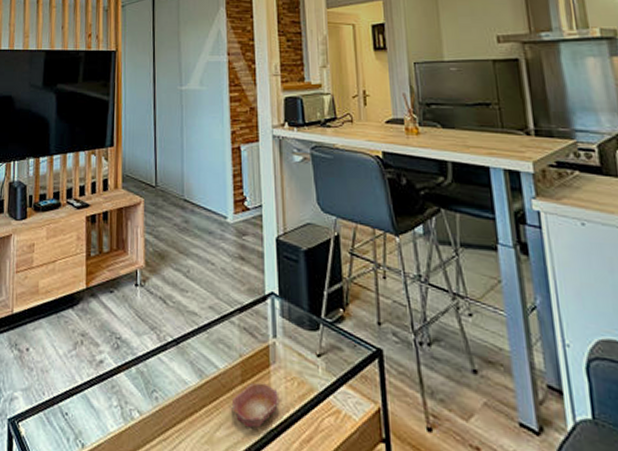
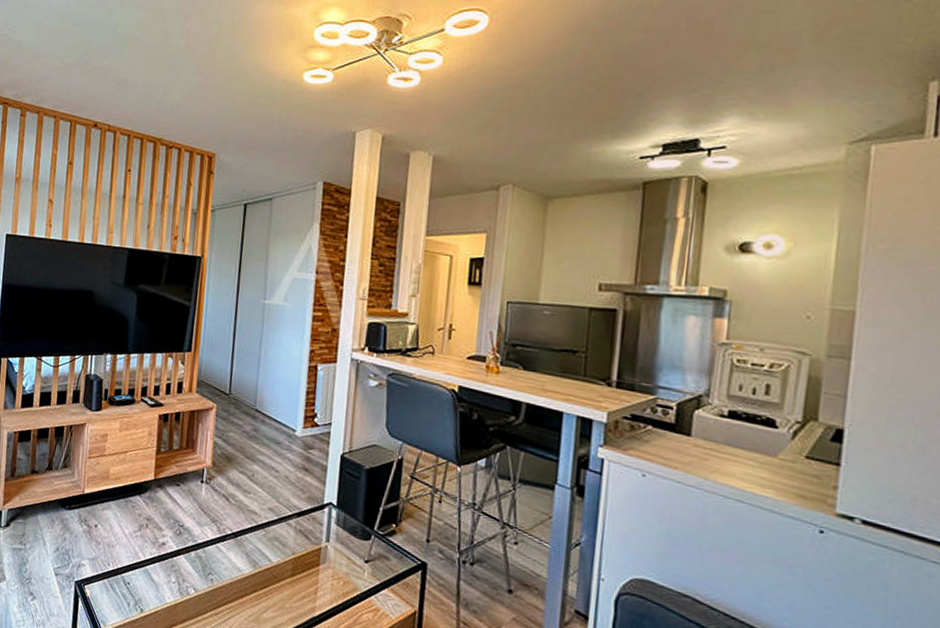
bowl: present [231,382,280,428] -> none [280,577,325,615]

